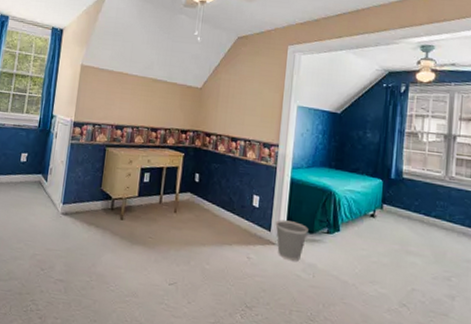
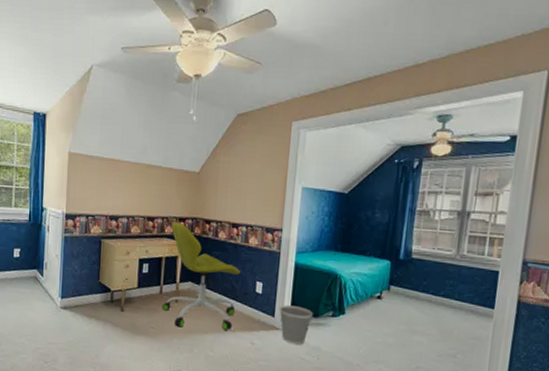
office chair: none [160,133,238,243] -> present [161,222,240,330]

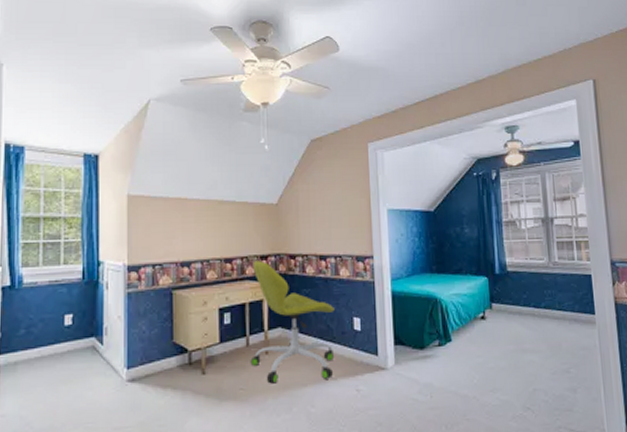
wastebasket: present [279,305,313,346] -> none [382,339,419,386]

